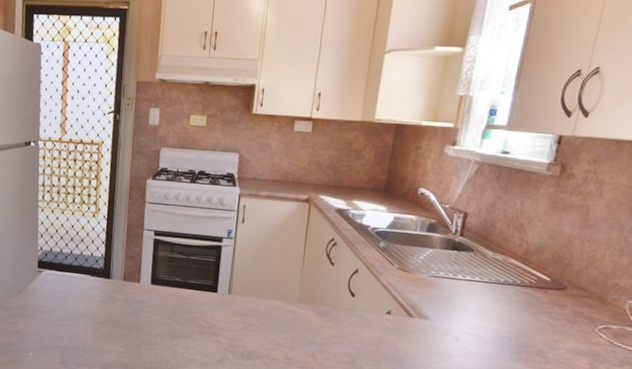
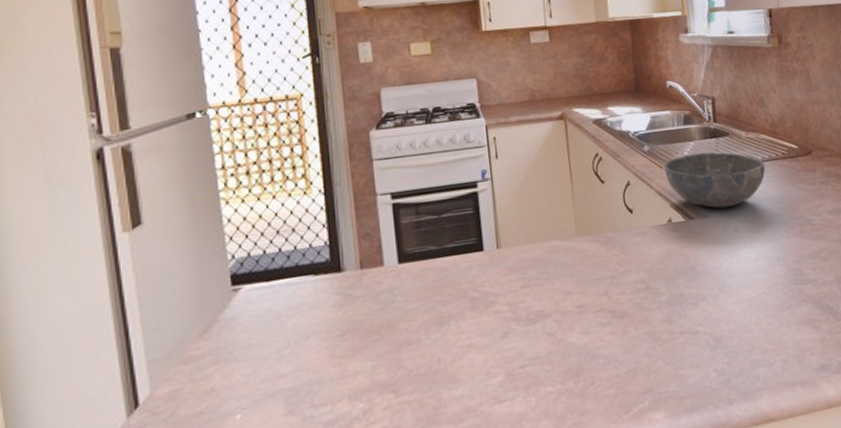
bowl: none [395,259,506,317] -> present [664,152,765,208]

